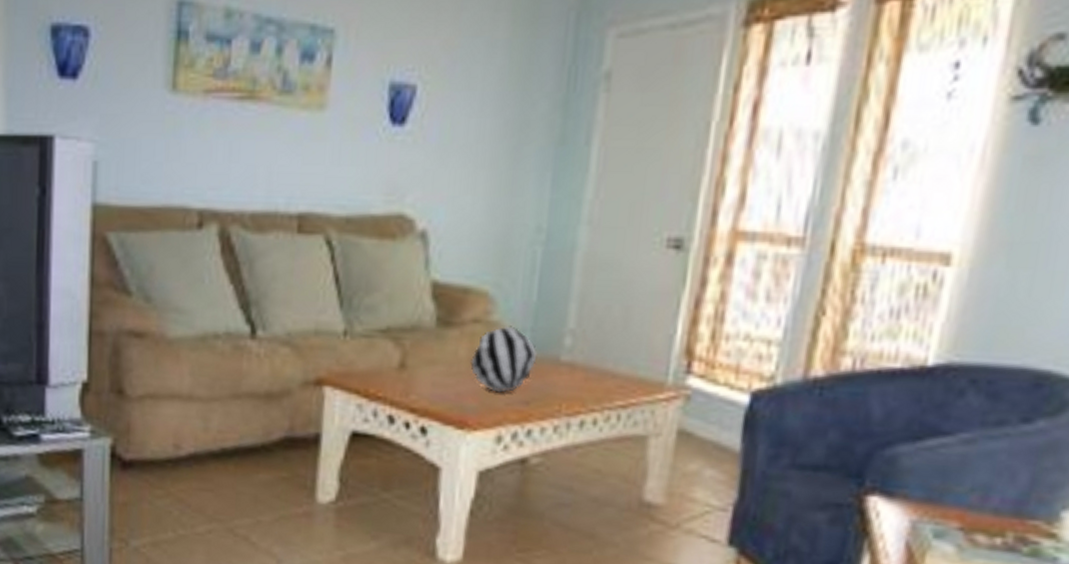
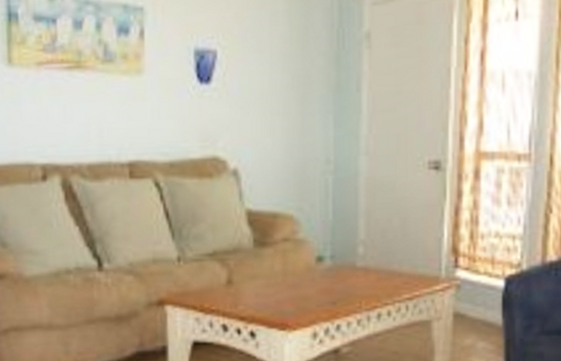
decorative ball: present [470,325,537,393] -> none [285,241,337,297]

